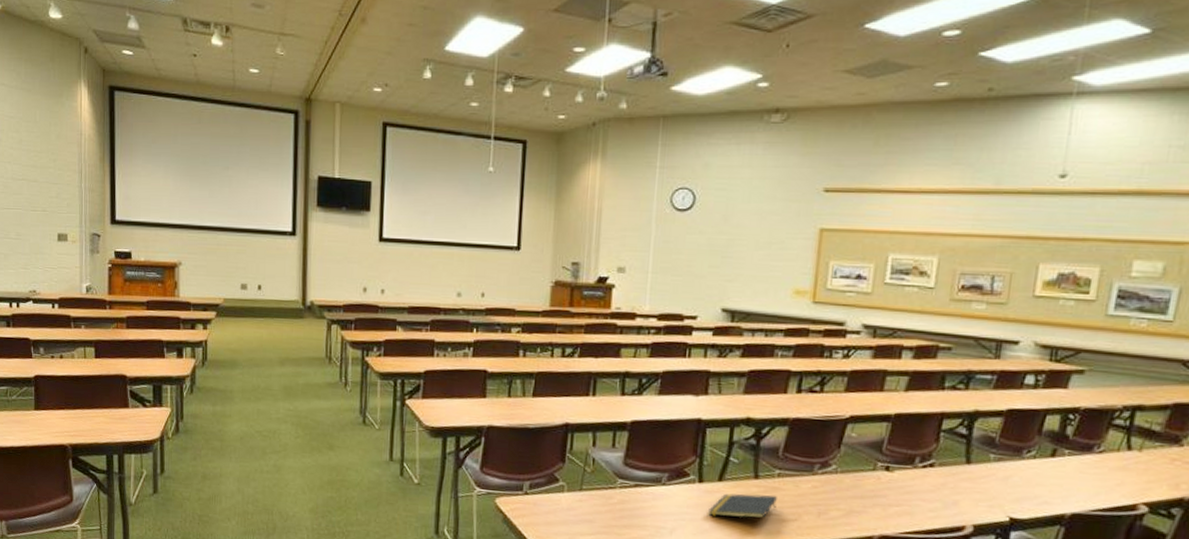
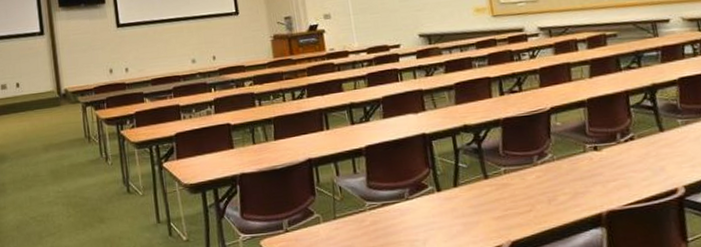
notepad: present [708,493,777,519] -> none [452,191,510,221]

